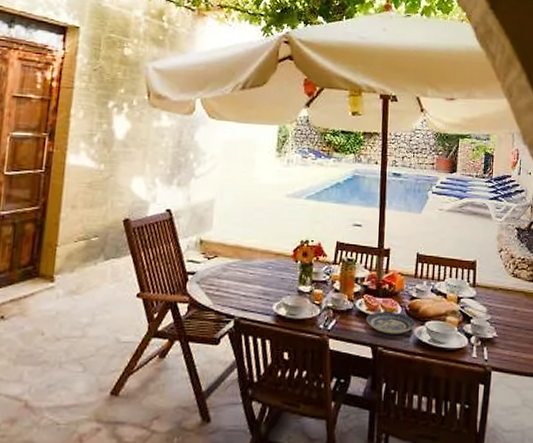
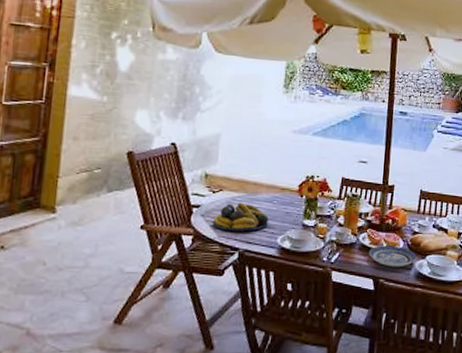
fruit bowl: none [208,269,264,299] -> present [213,202,269,232]

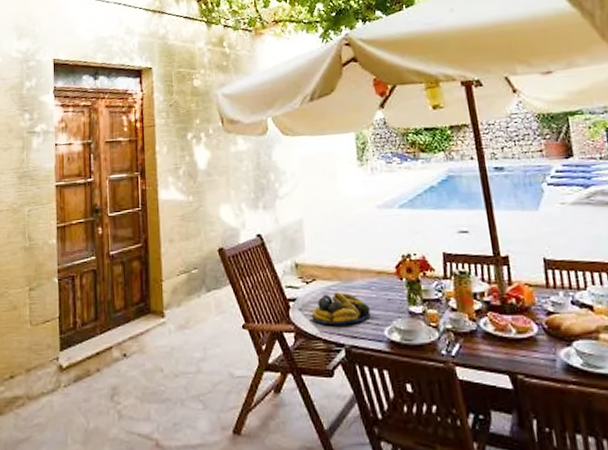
plate: present [369,245,416,267] -> none [496,331,559,359]

